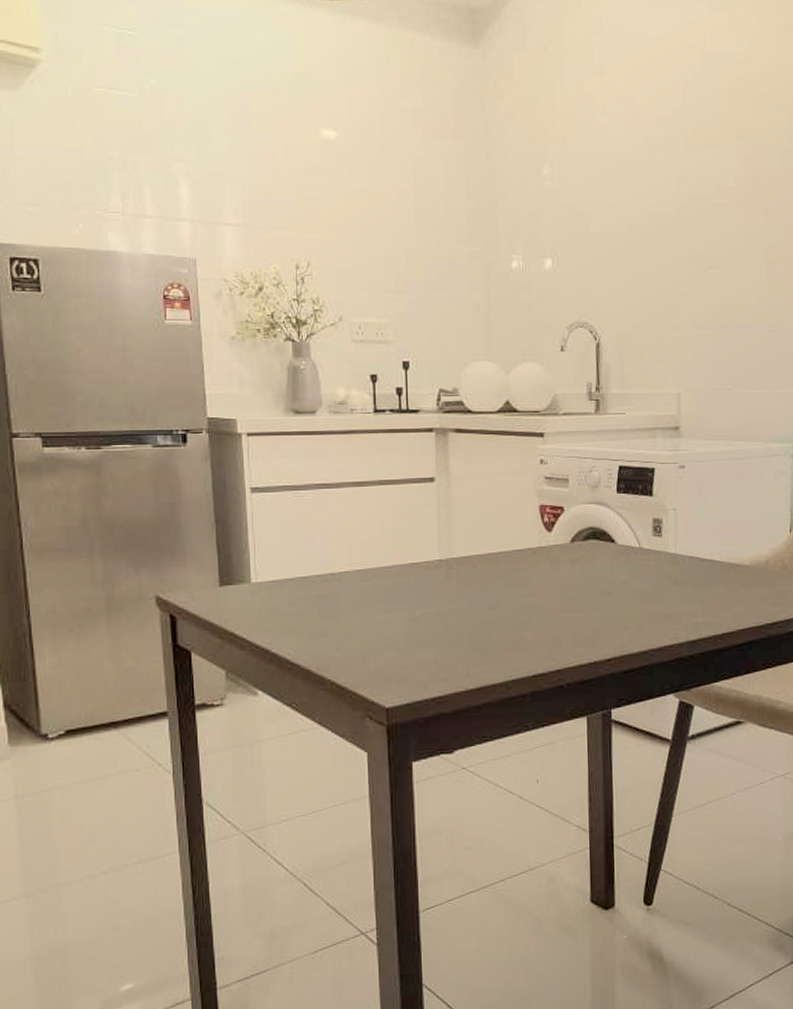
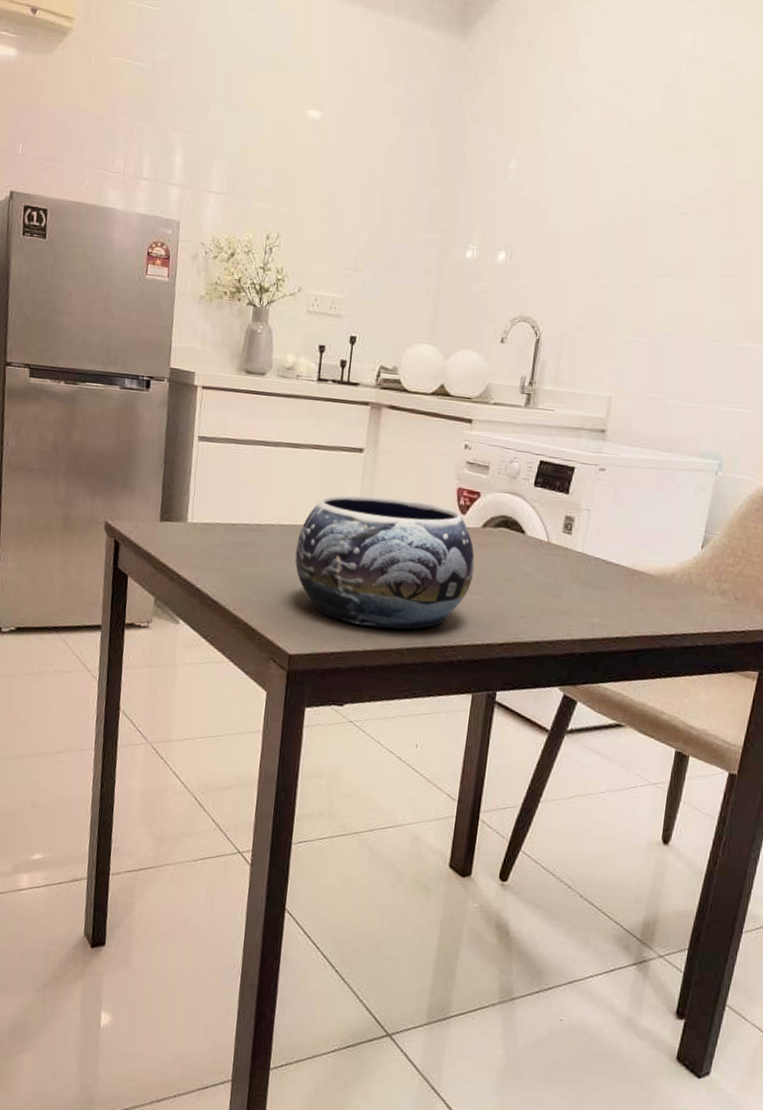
decorative bowl: none [377,525,570,664] -> present [295,495,475,630]

